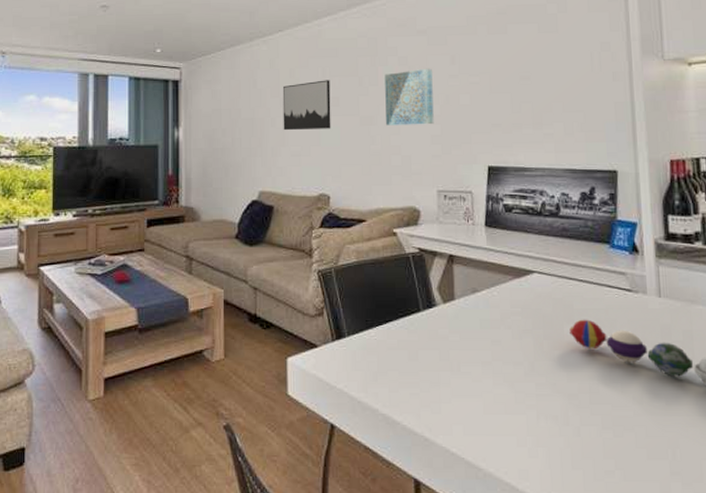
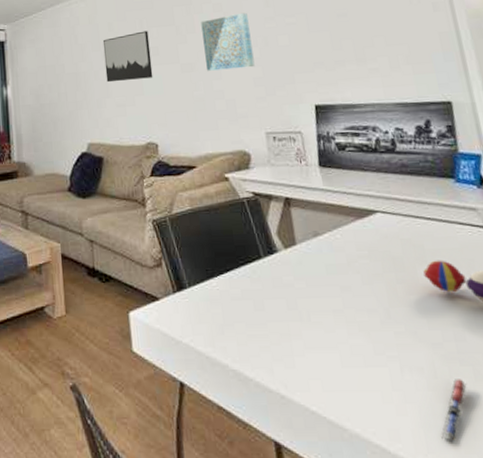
pen: none [565,426,595,482] -> present [441,379,468,443]

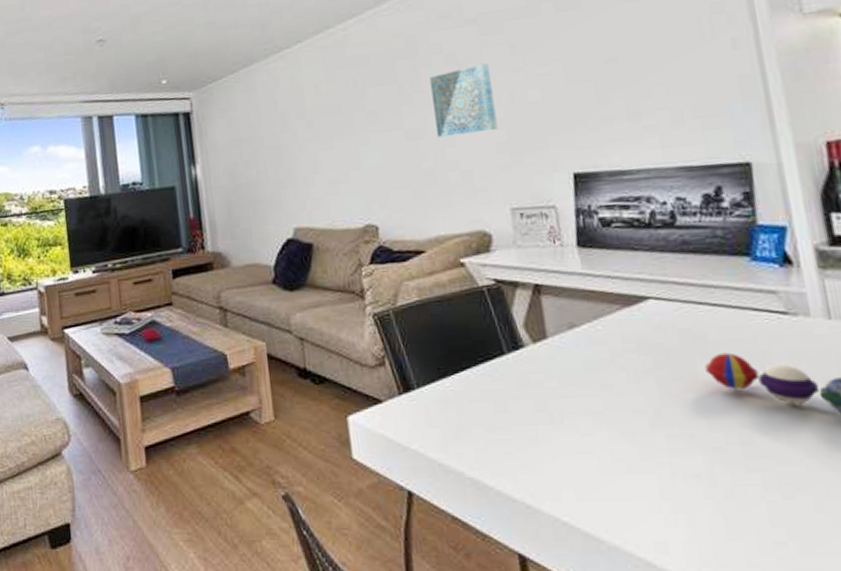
wall art: present [102,31,153,83] -> none [308,91,371,156]
pen: present [441,379,468,443] -> none [719,487,755,557]

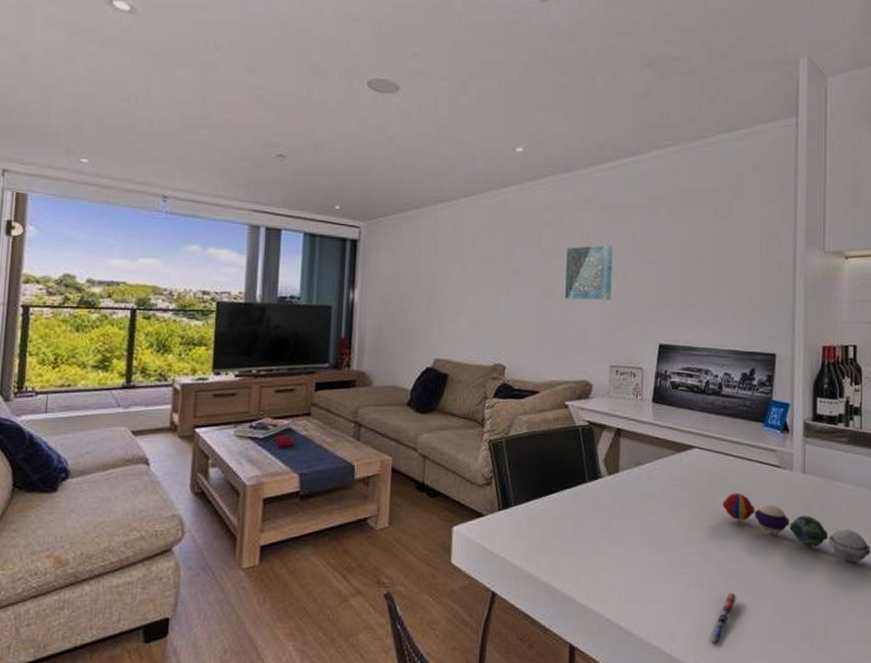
pen: none [719,487,755,557] -> present [709,593,738,645]

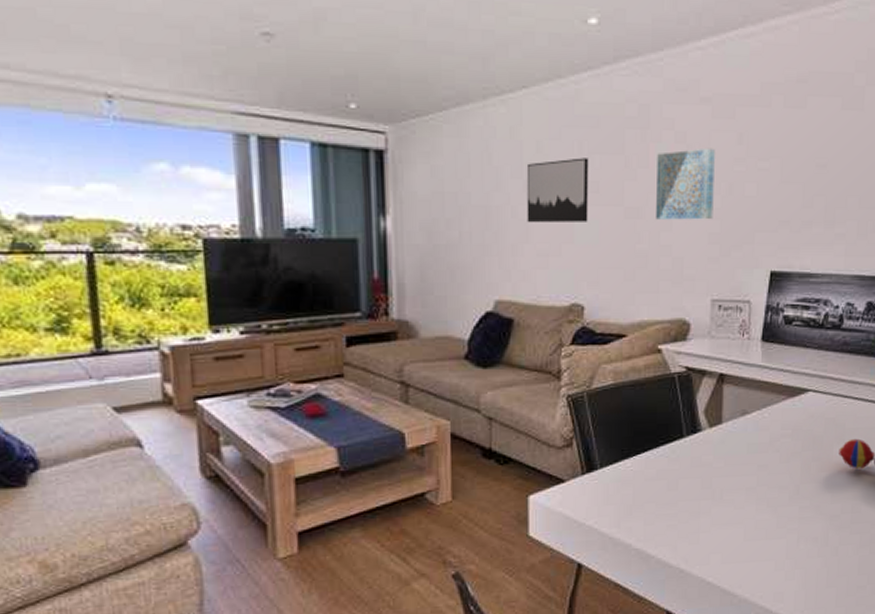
wall art: none [463,249,513,299] -> present [526,158,589,223]
pen: present [709,593,738,645] -> none [819,545,853,600]

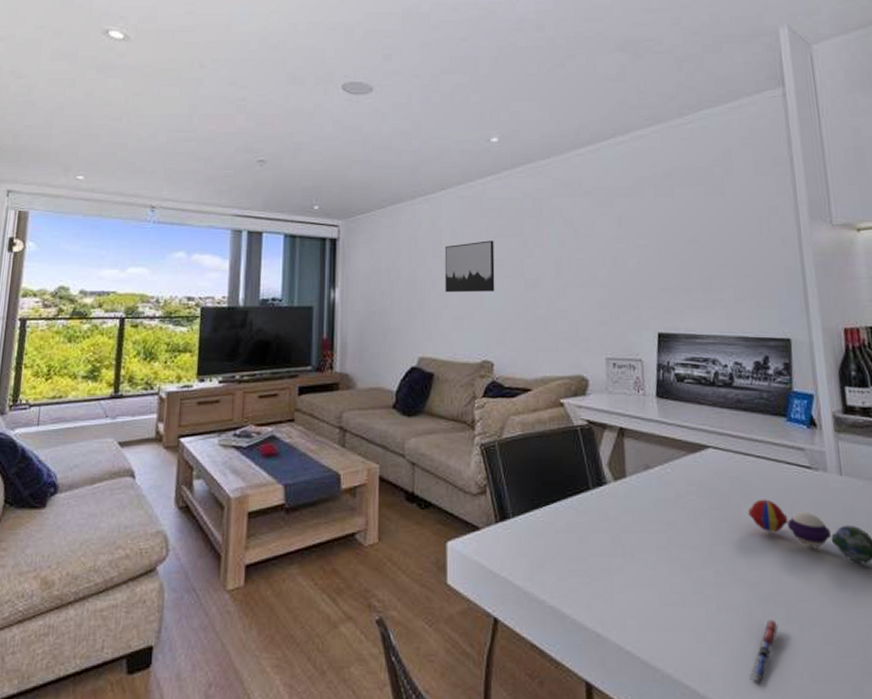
wall art: present [656,148,715,220] -> none [550,230,602,289]
pen: none [819,545,853,600] -> present [750,620,780,685]

